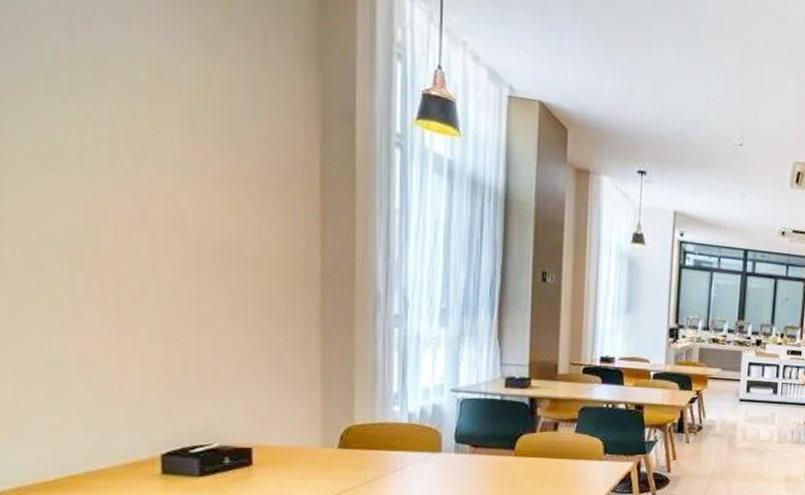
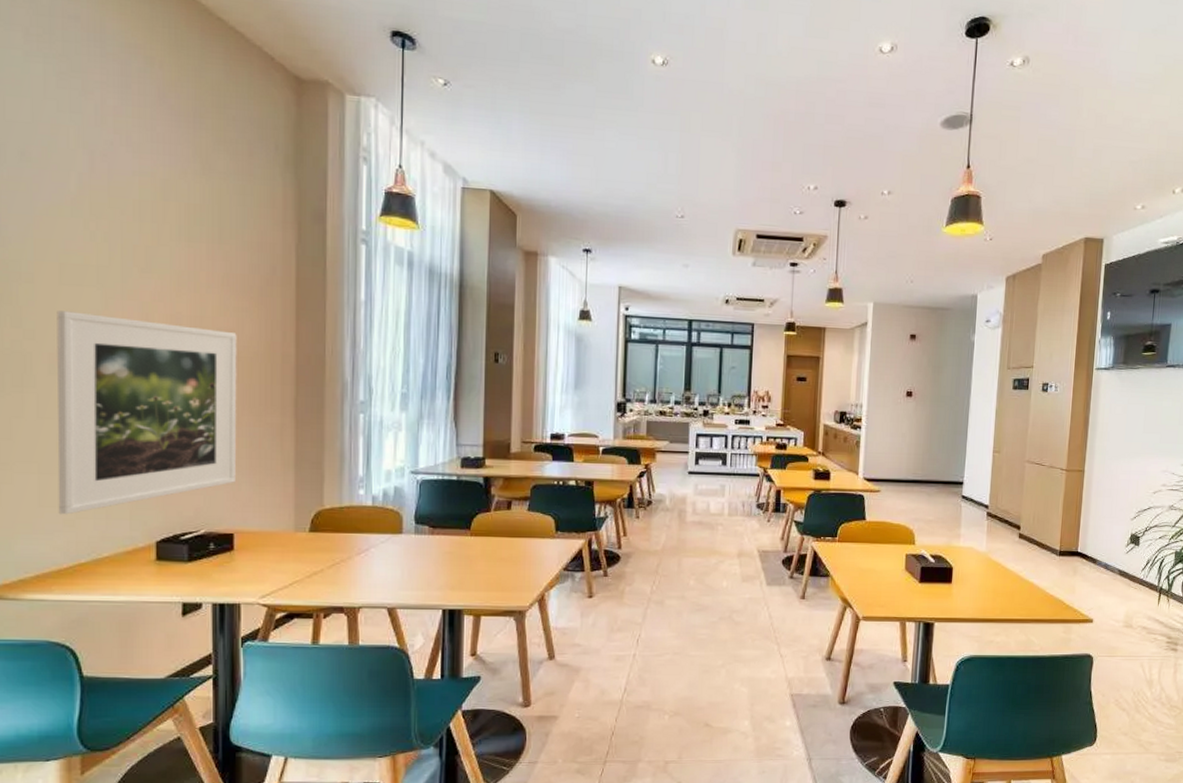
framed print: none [31,197,254,423] -> present [57,311,237,515]

